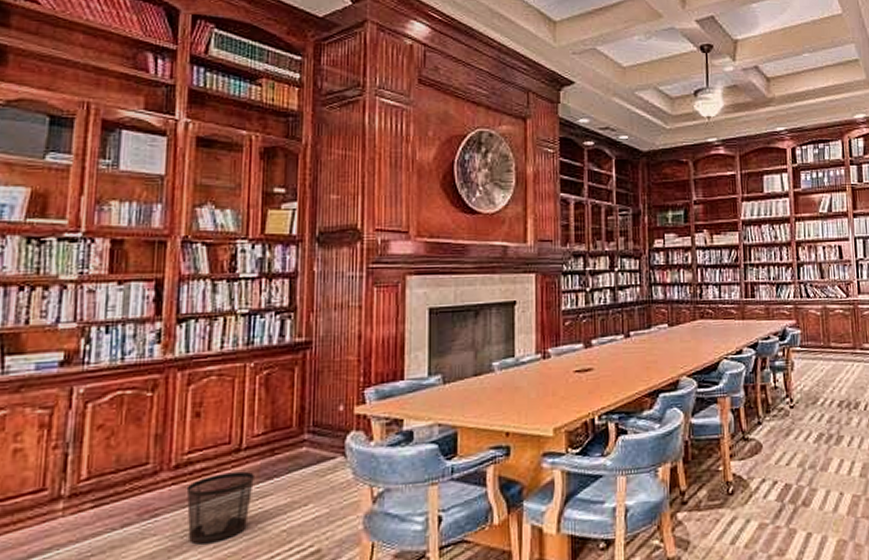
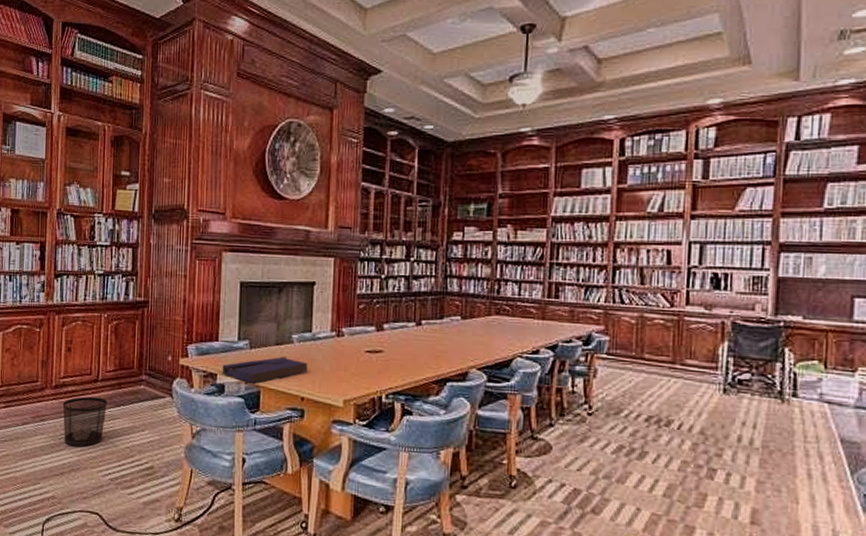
briefcase: none [409,388,512,425] -> present [222,356,308,383]

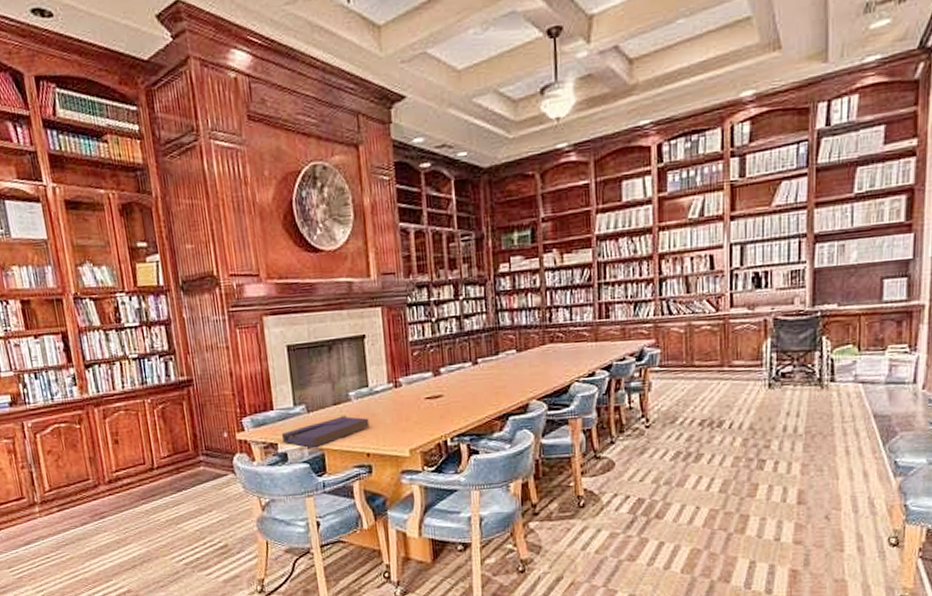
waste bin: present [62,396,107,447] -> none [120,485,170,539]

